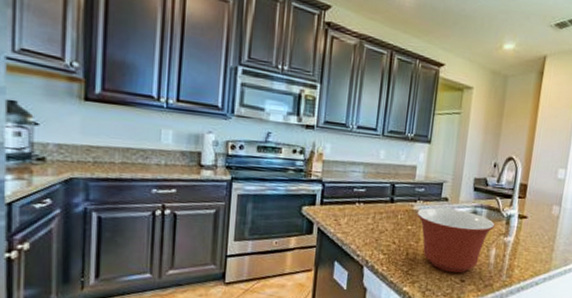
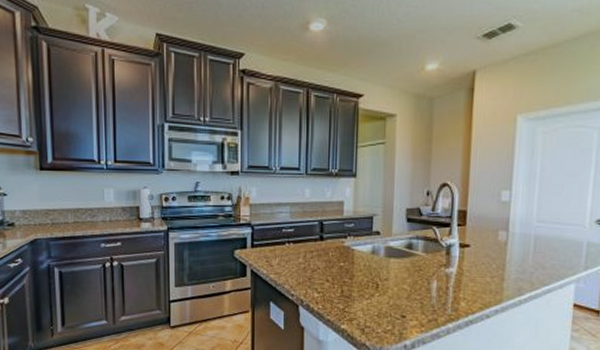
mixing bowl: present [416,207,495,273] -> none [348,242,434,309]

